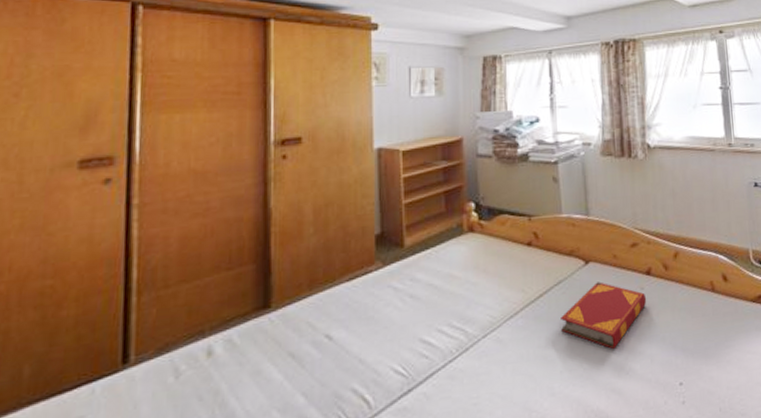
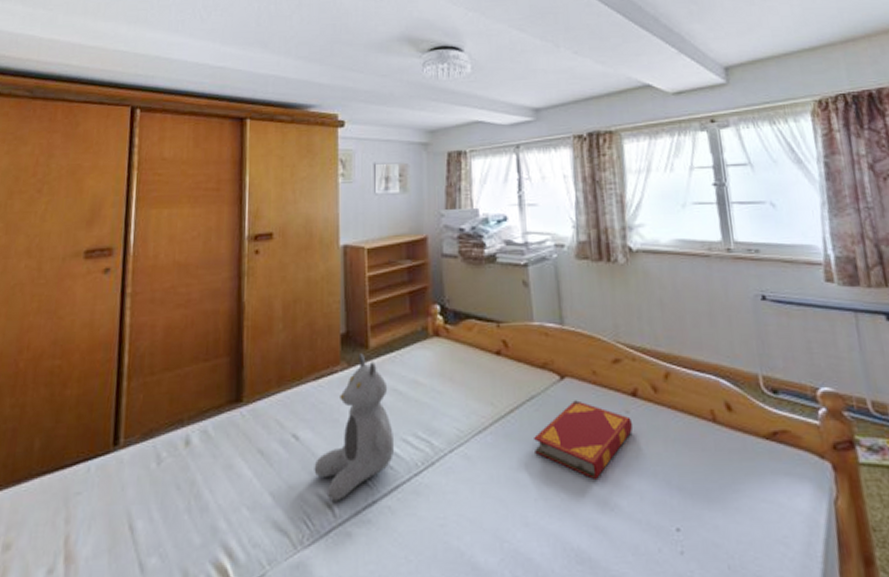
teddy bear: none [348,252,430,395] -> present [314,353,395,502]

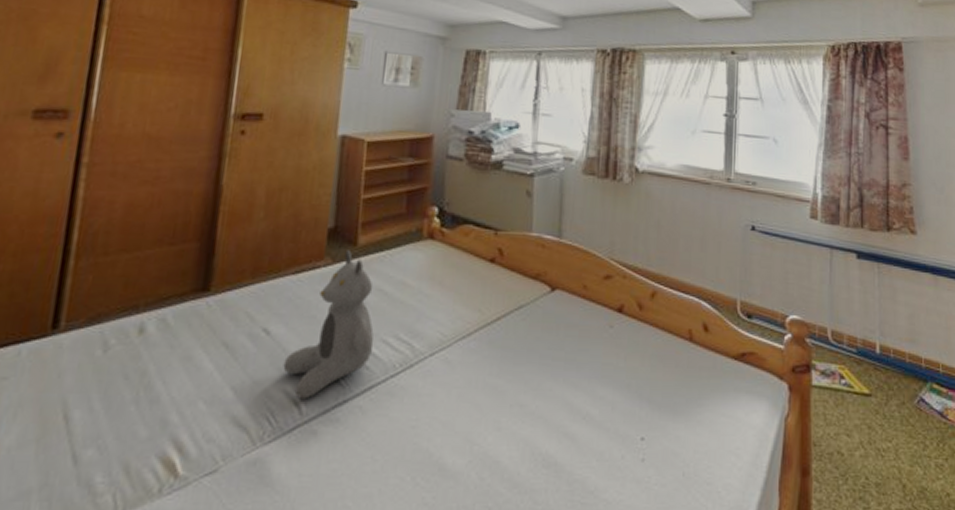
hardback book: present [534,400,634,479] -> none [516,312,615,389]

